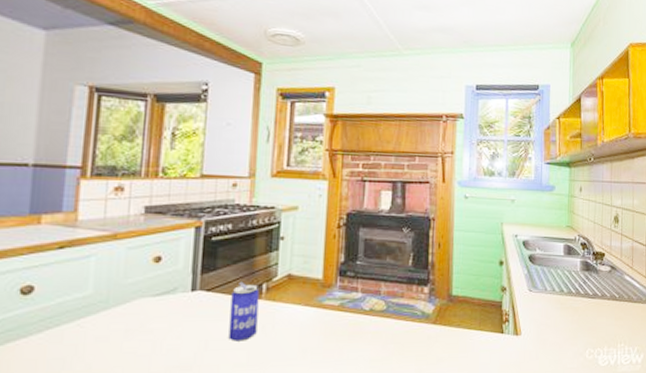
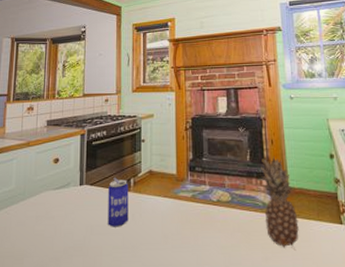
fruit: none [422,261,458,362] -> present [261,156,299,251]

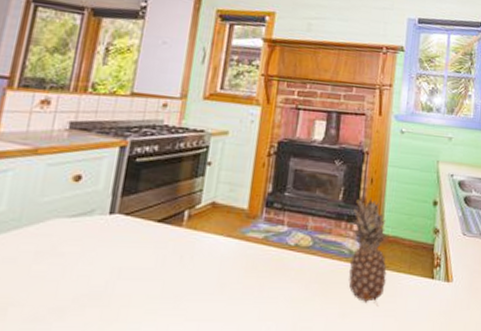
beer can: present [108,177,129,227] -> none [143,207,181,271]

